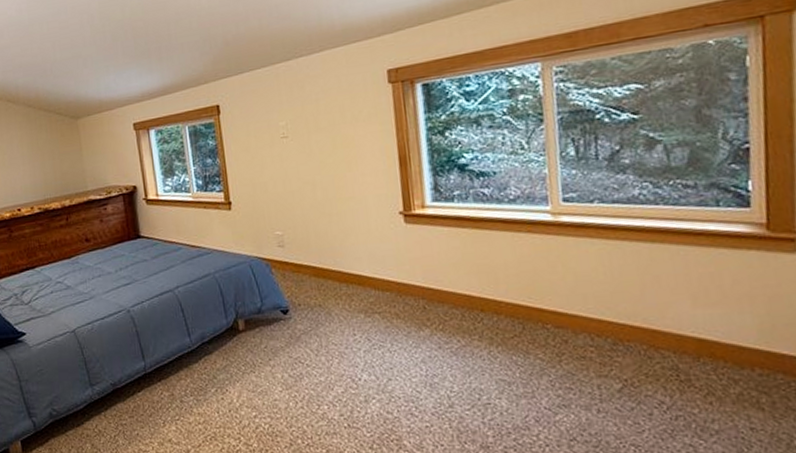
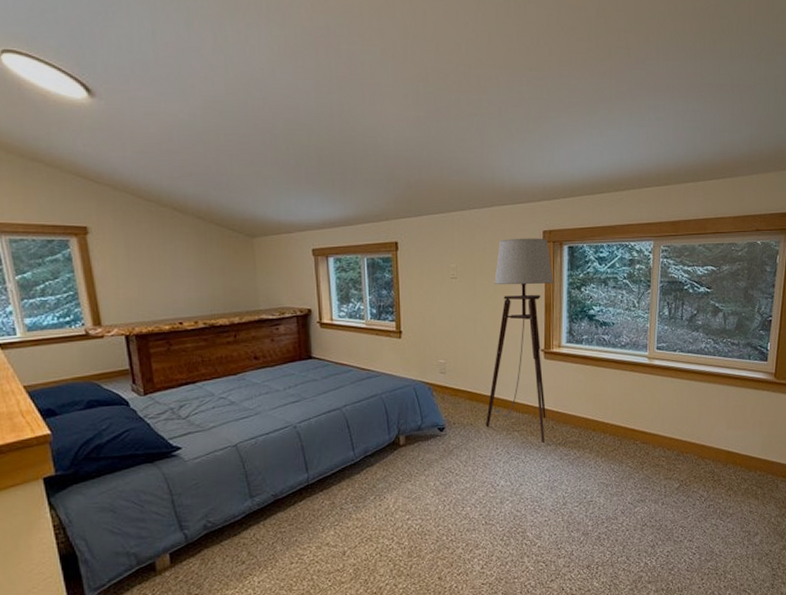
floor lamp: none [332,78,417,329] -> present [485,238,553,444]

